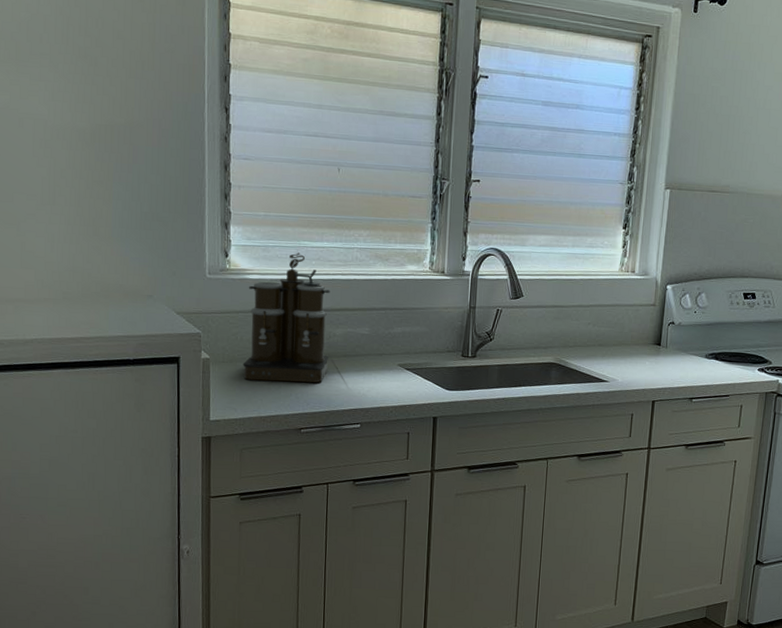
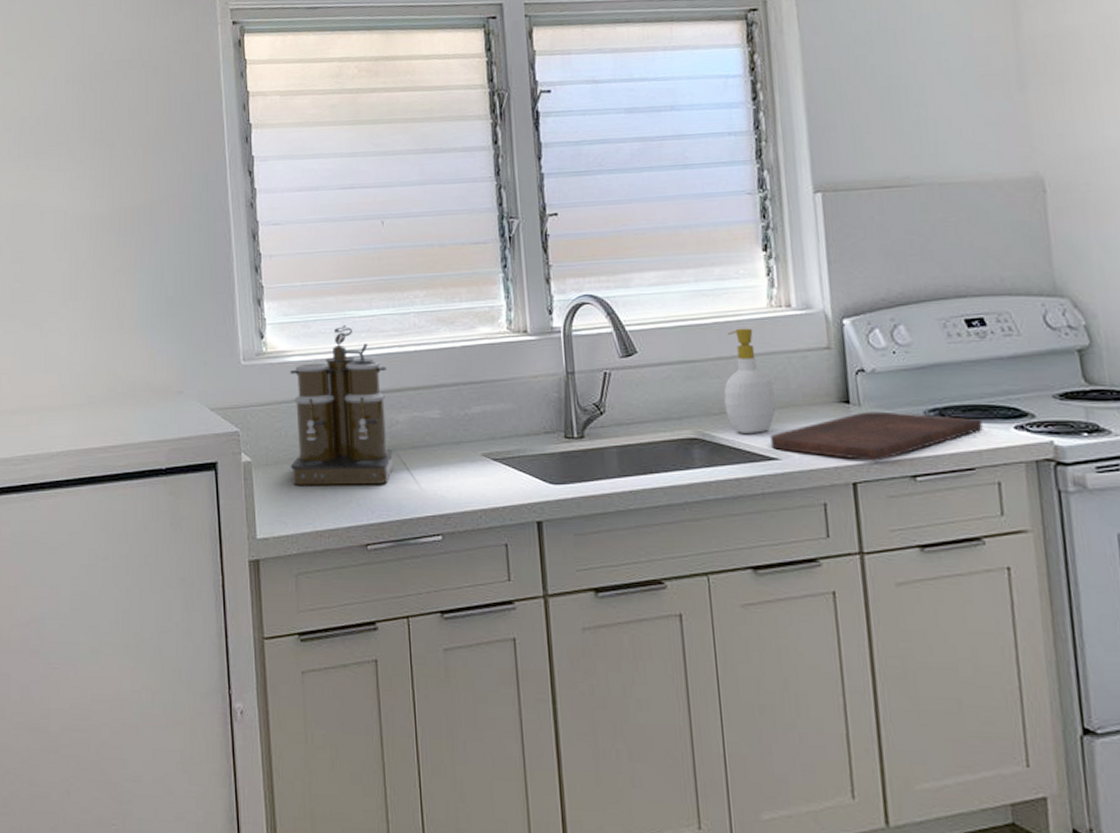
soap bottle: none [578,285,613,362] -> present [724,328,776,433]
cutting board: none [604,352,740,387] -> present [770,411,983,461]

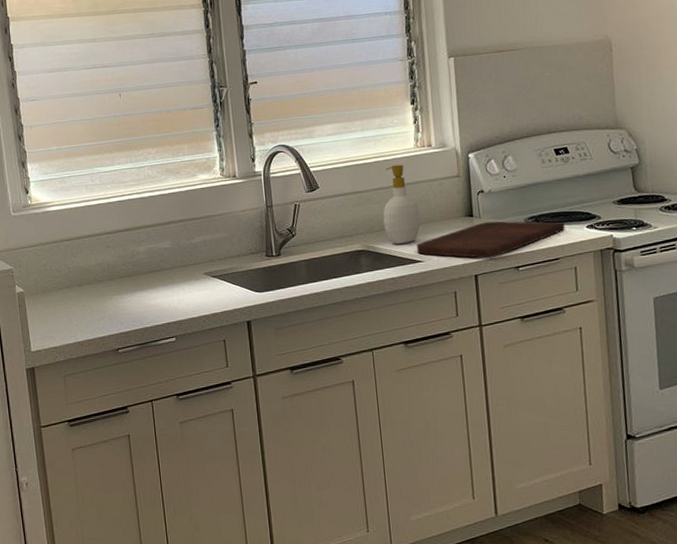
coffee maker: present [289,325,394,485] -> none [51,179,136,308]

